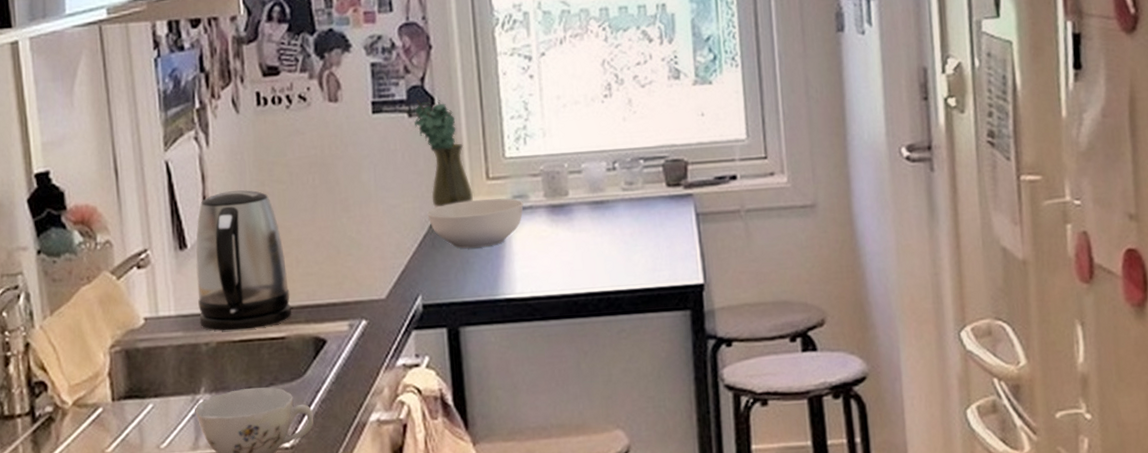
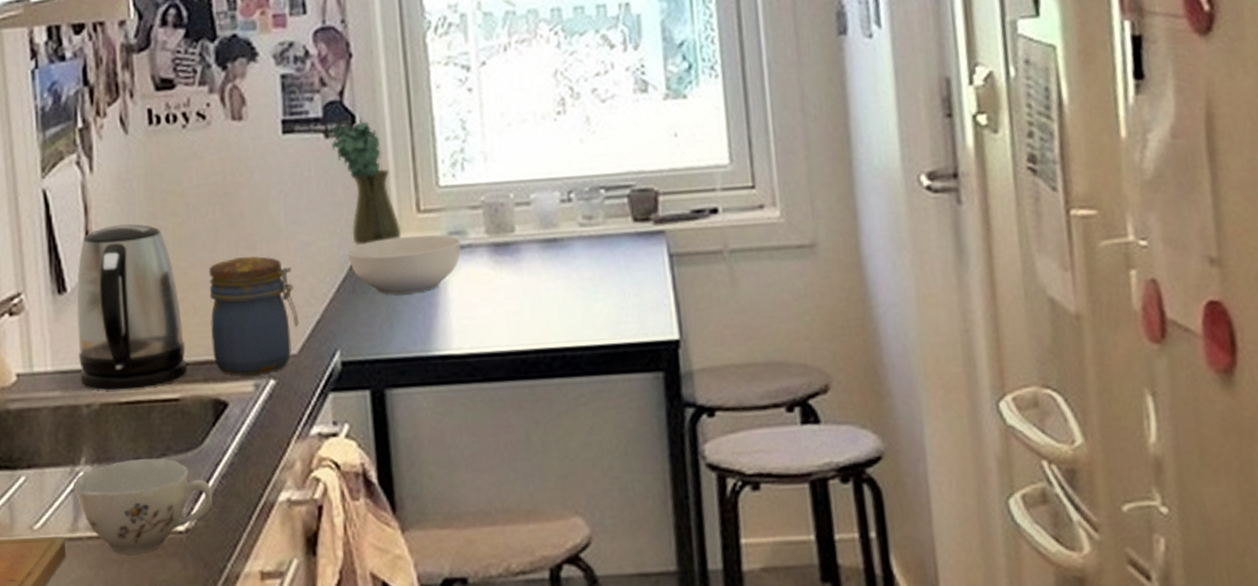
jar: none [309,217,387,317] -> present [208,256,299,375]

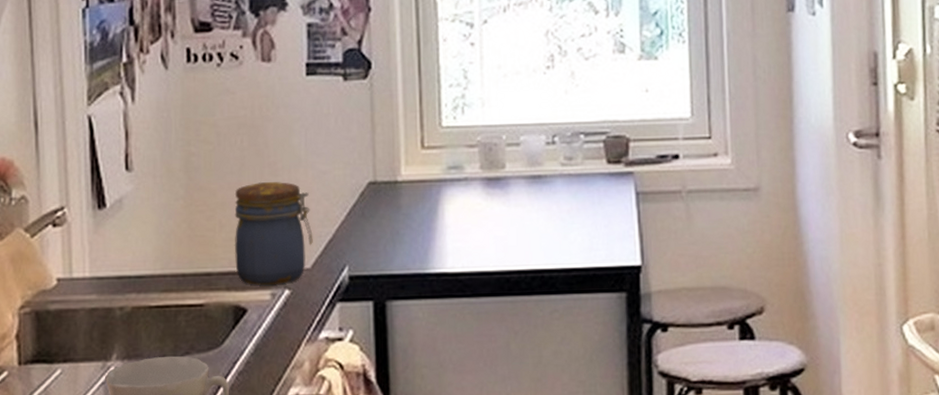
kettle: present [76,224,187,391] -> none [114,149,212,296]
vase: present [332,116,402,247] -> none [350,62,407,177]
bowl: present [347,235,461,295] -> none [358,168,458,219]

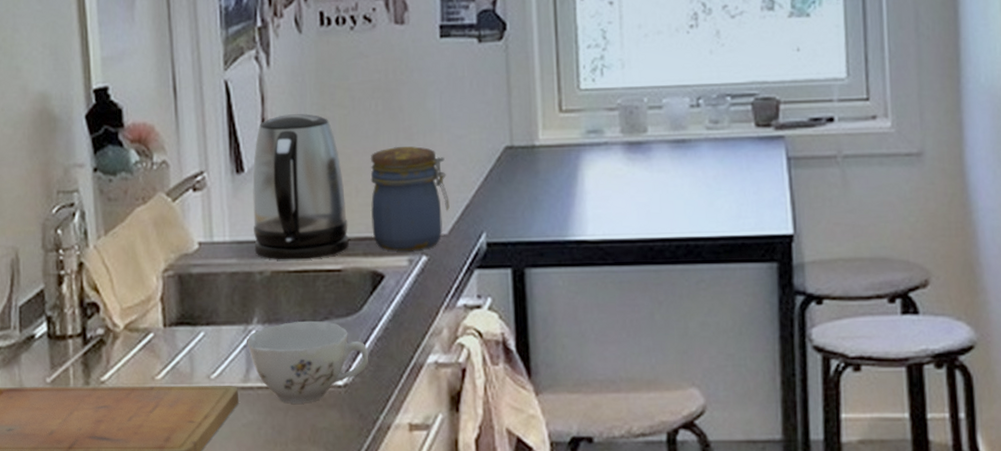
kettle: none [114,149,212,296] -> present [252,114,349,260]

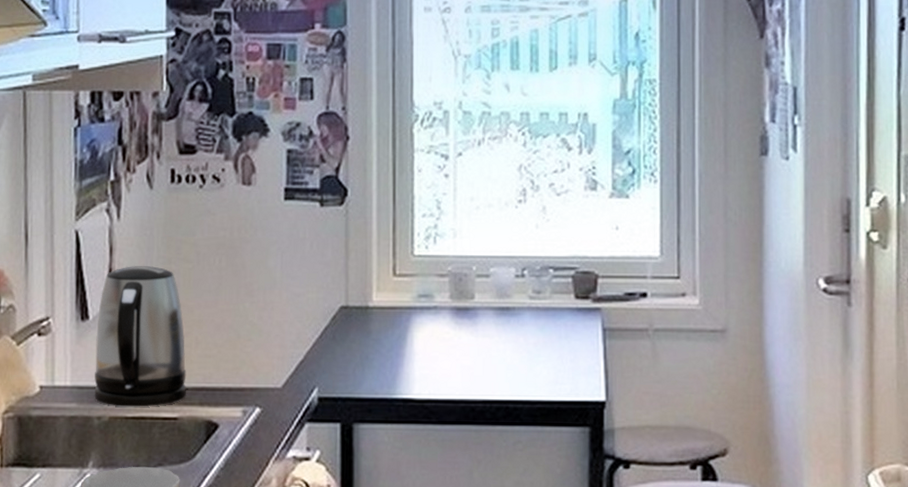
jar: present [370,146,450,251] -> none [209,302,285,403]

